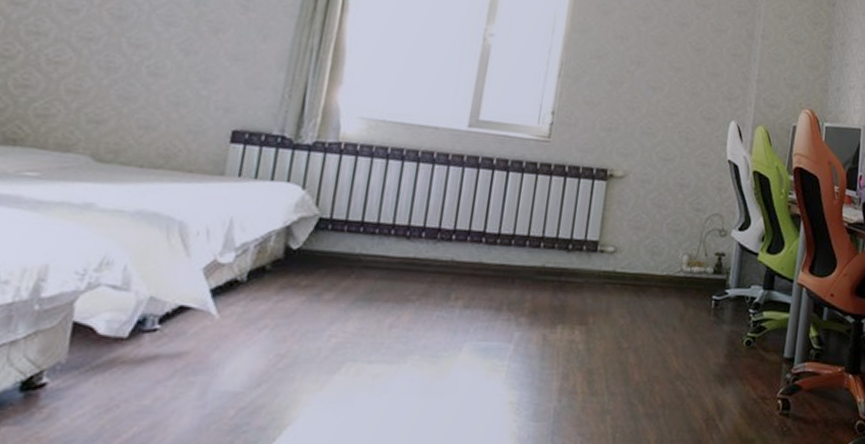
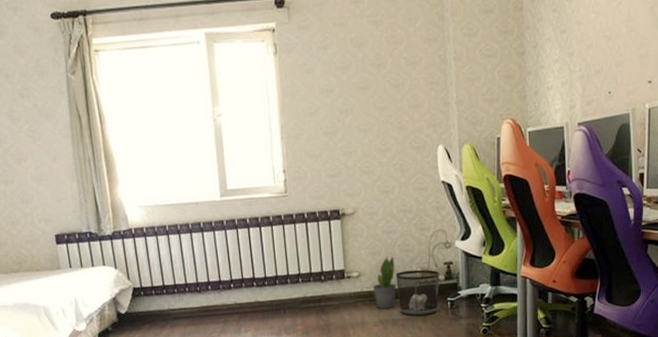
potted plant: none [627,234,660,298] -> present [372,256,397,309]
waste bin: none [655,254,709,313] -> present [396,269,440,316]

